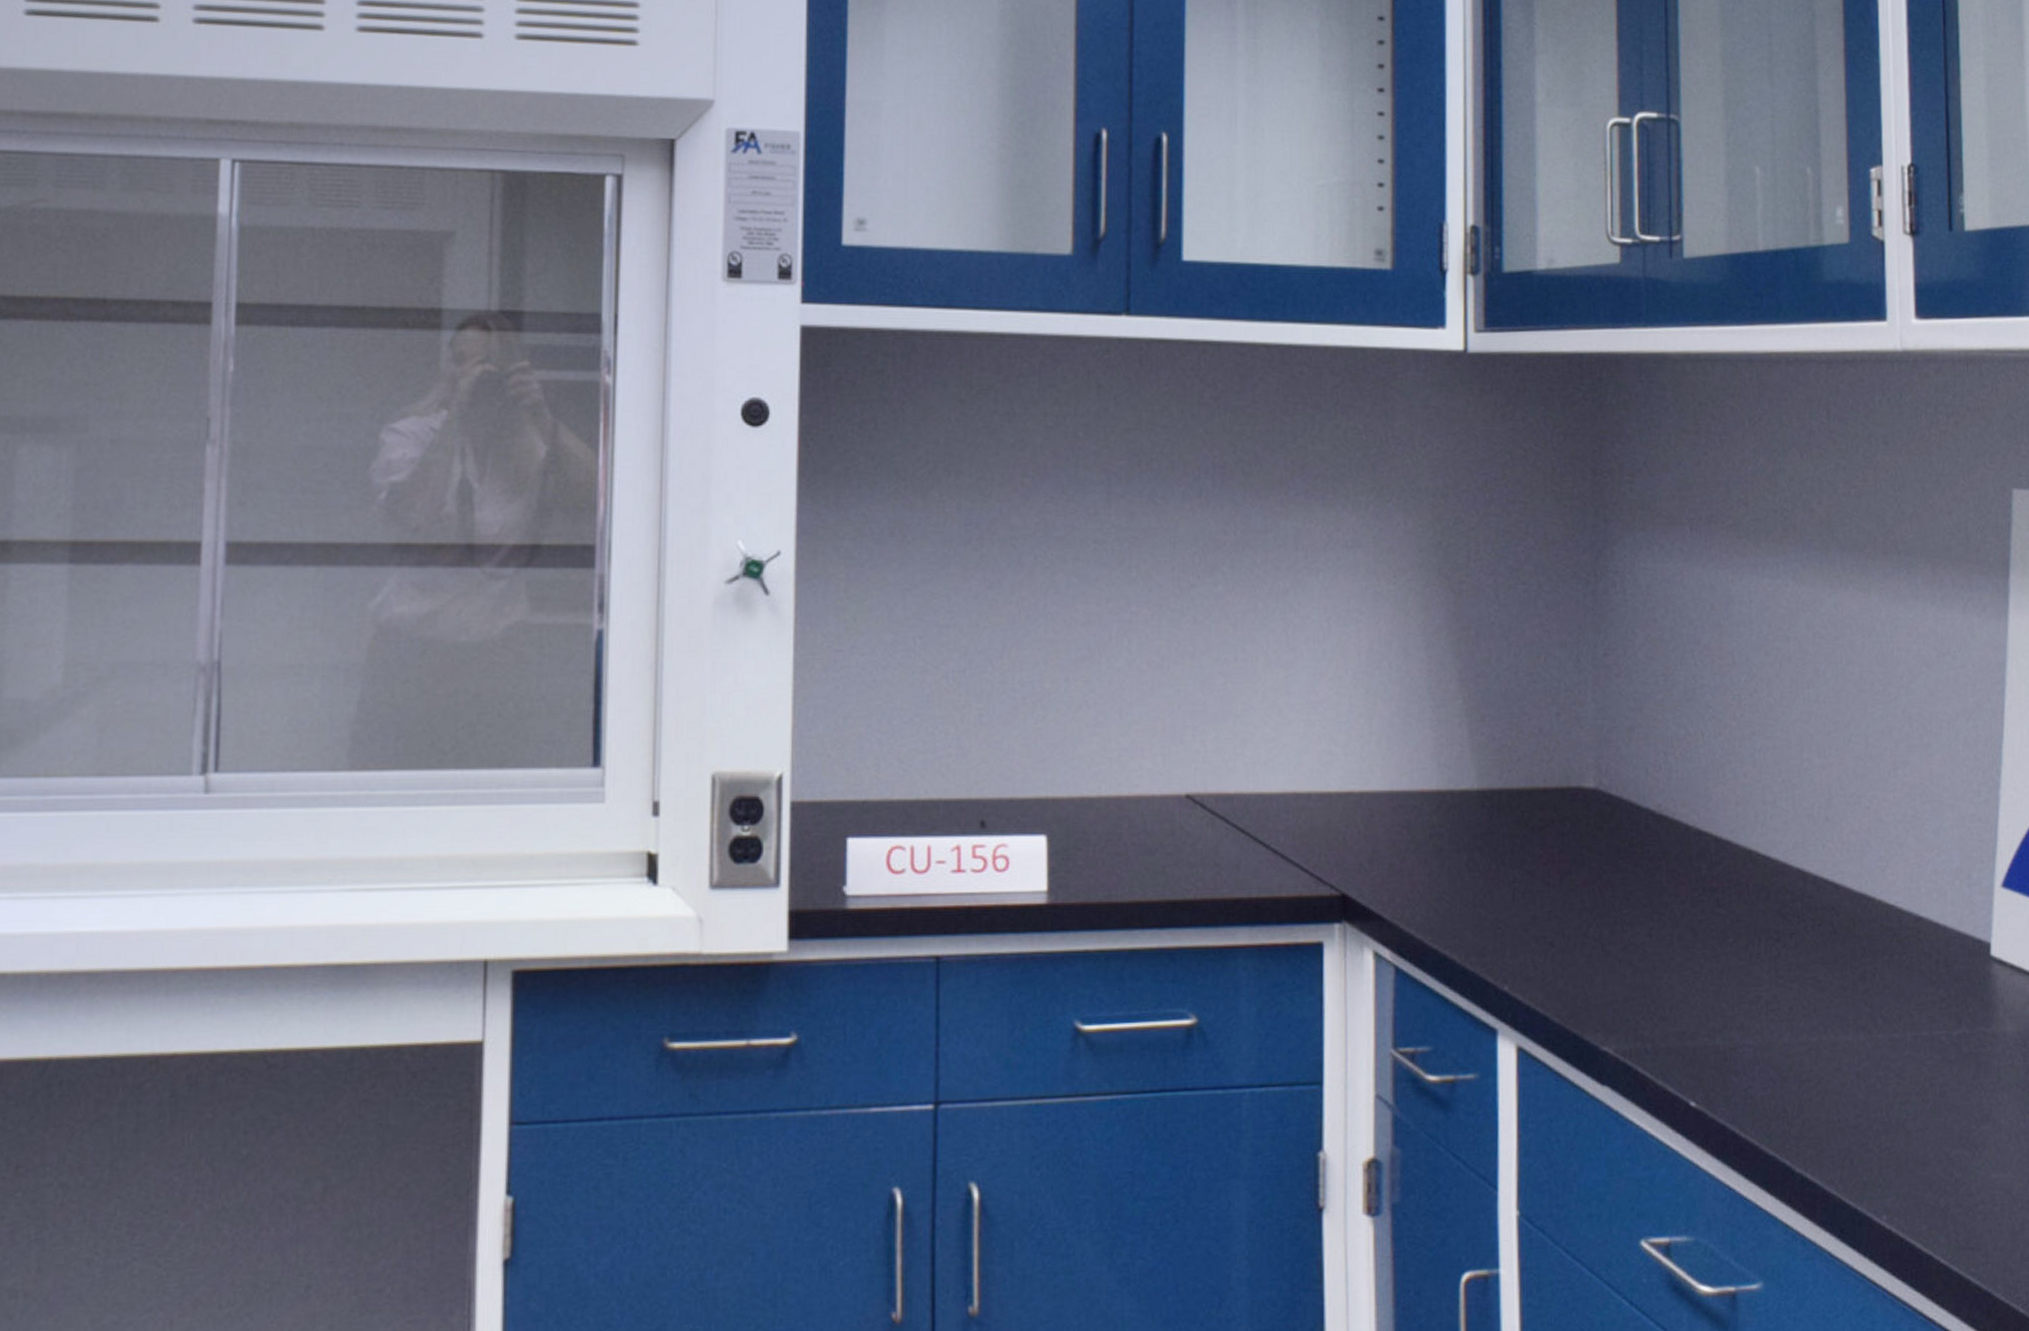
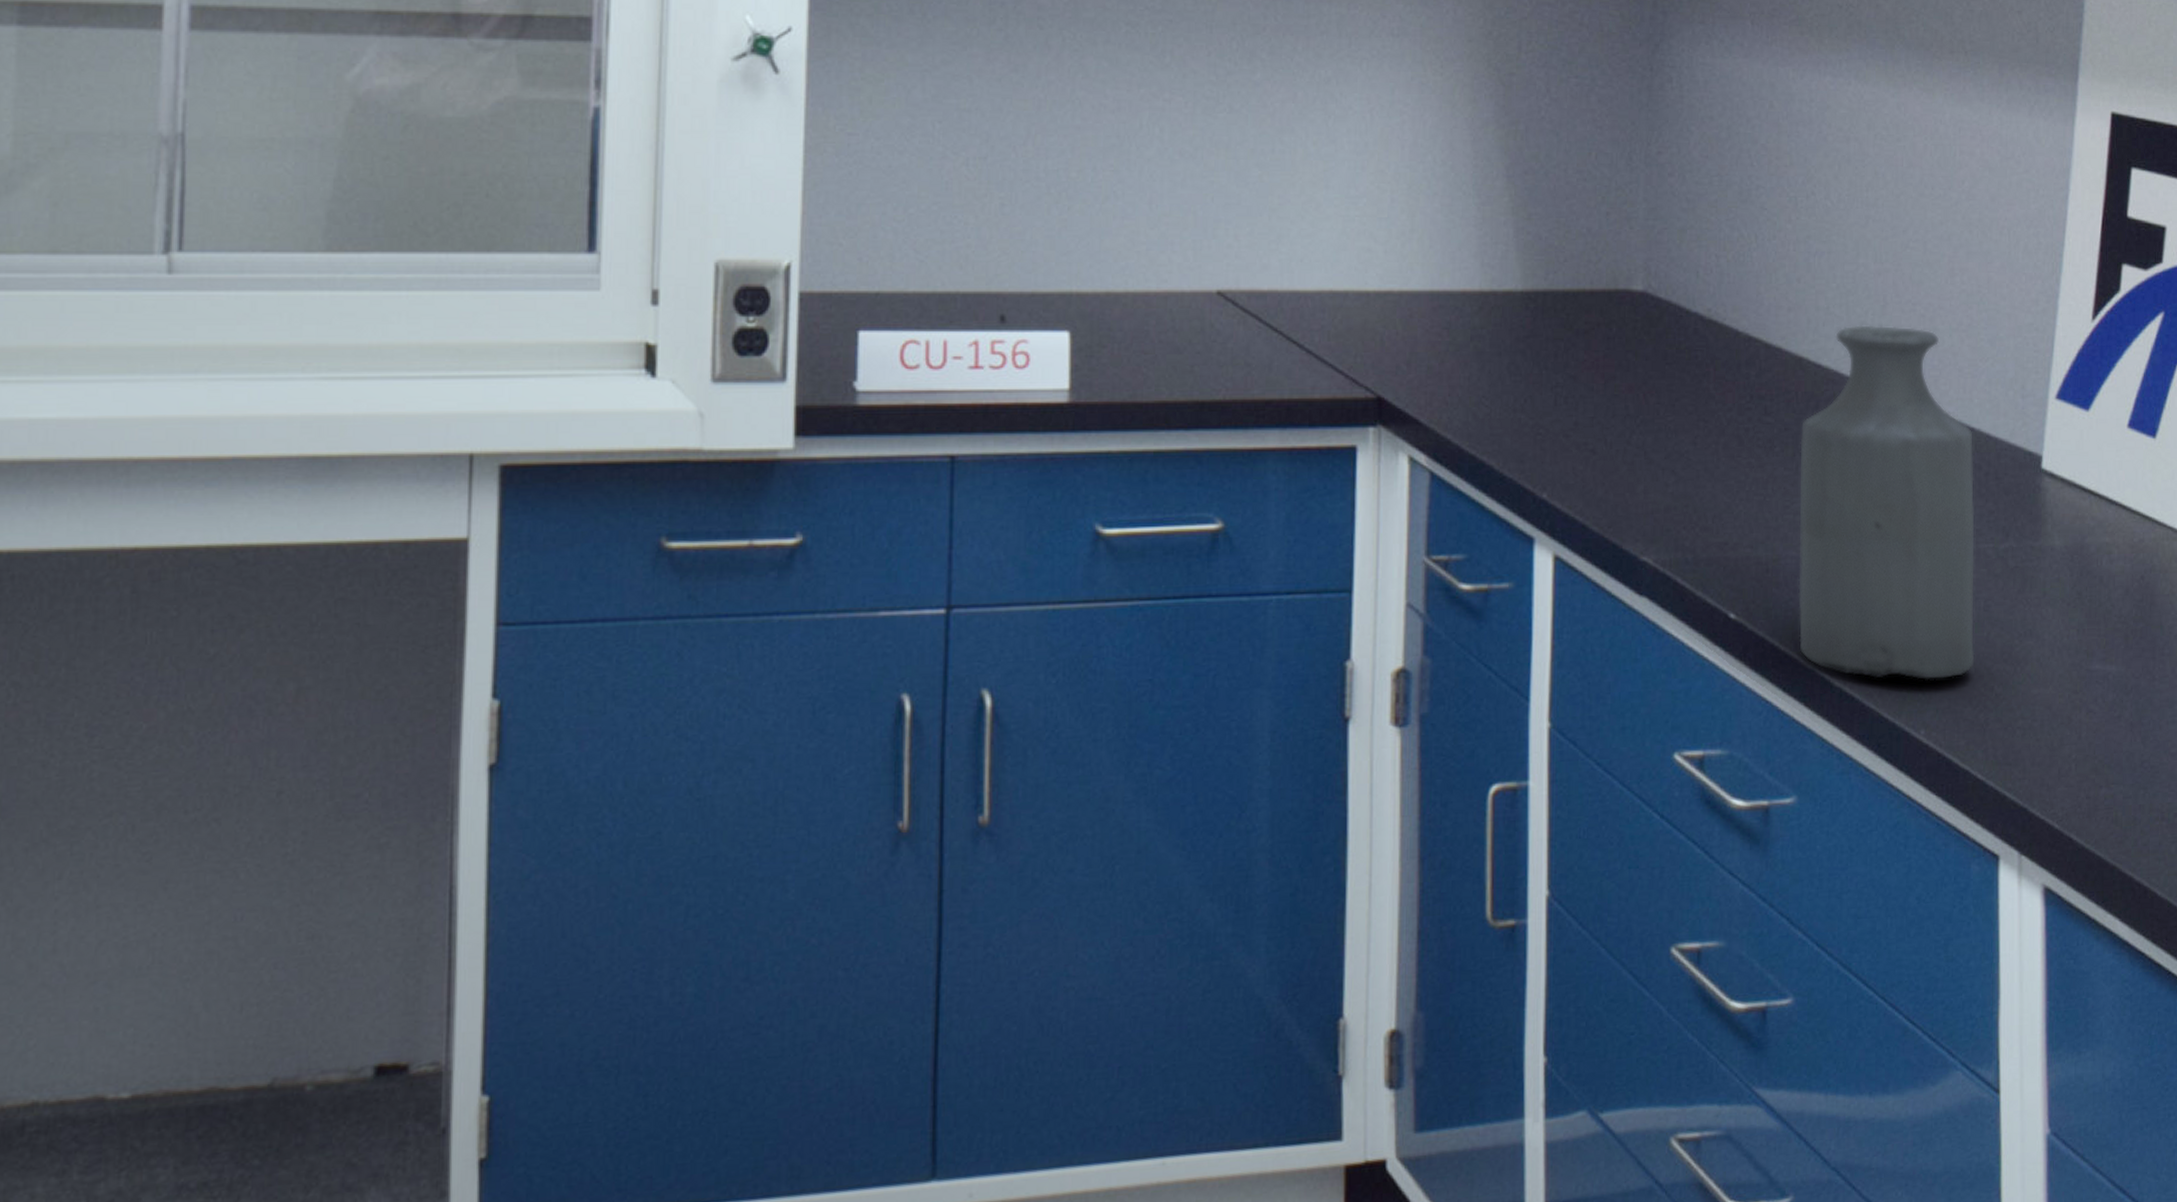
bottle: none [1753,818,1933,1166] -> present [1798,325,1975,680]

